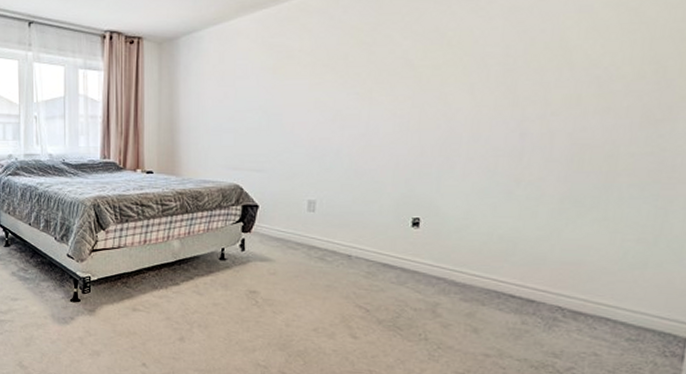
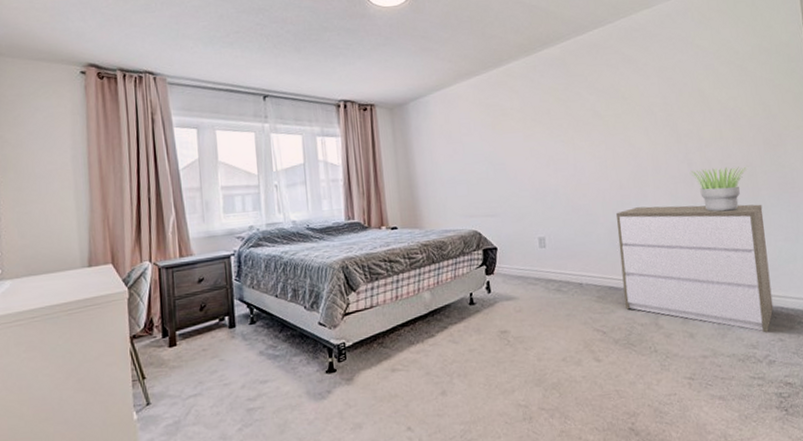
dresser: none [399,180,616,344] -> present [615,204,774,333]
potted plant: none [519,142,606,197] -> present [689,167,747,212]

